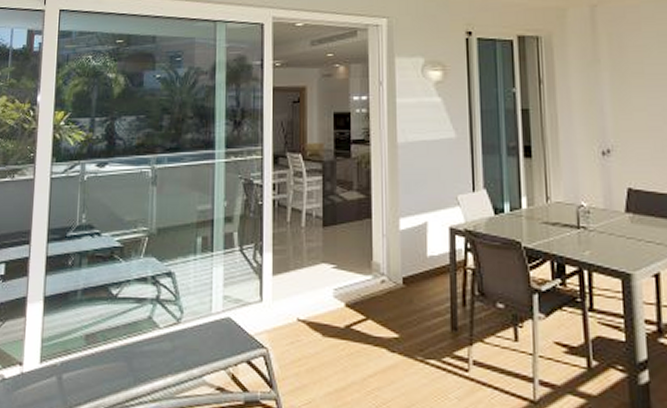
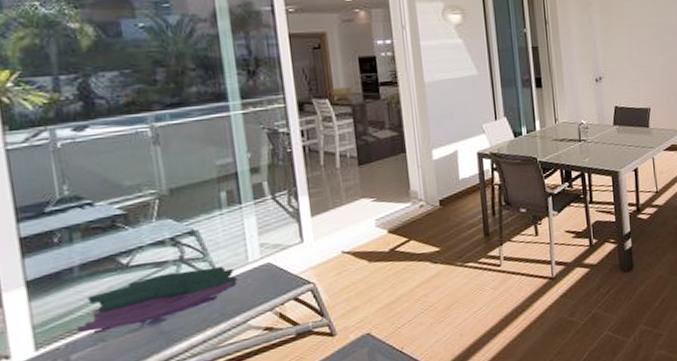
towel: none [70,310,201,357] -> present [76,266,238,333]

